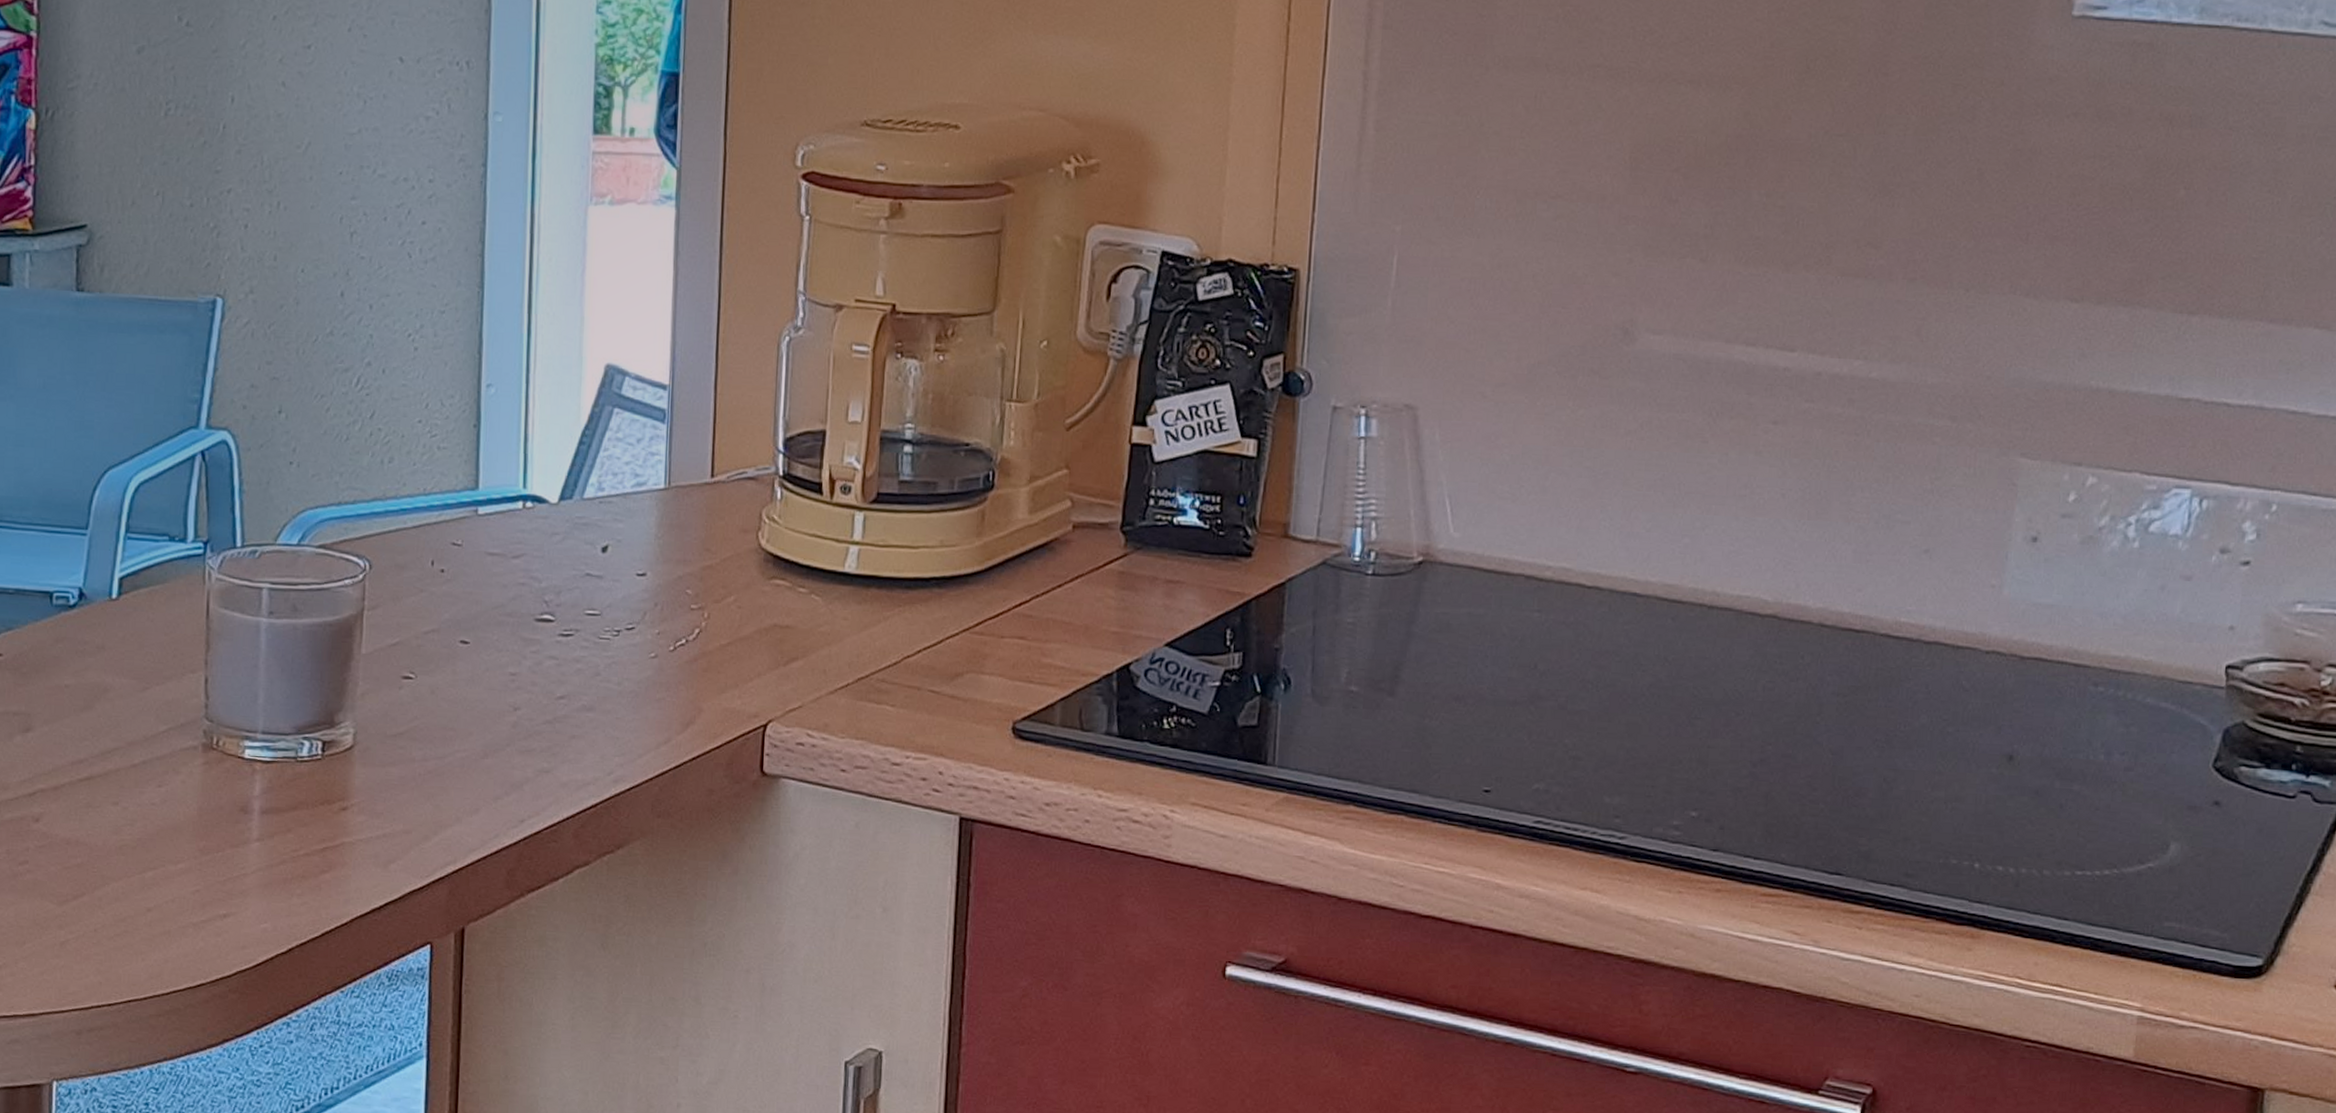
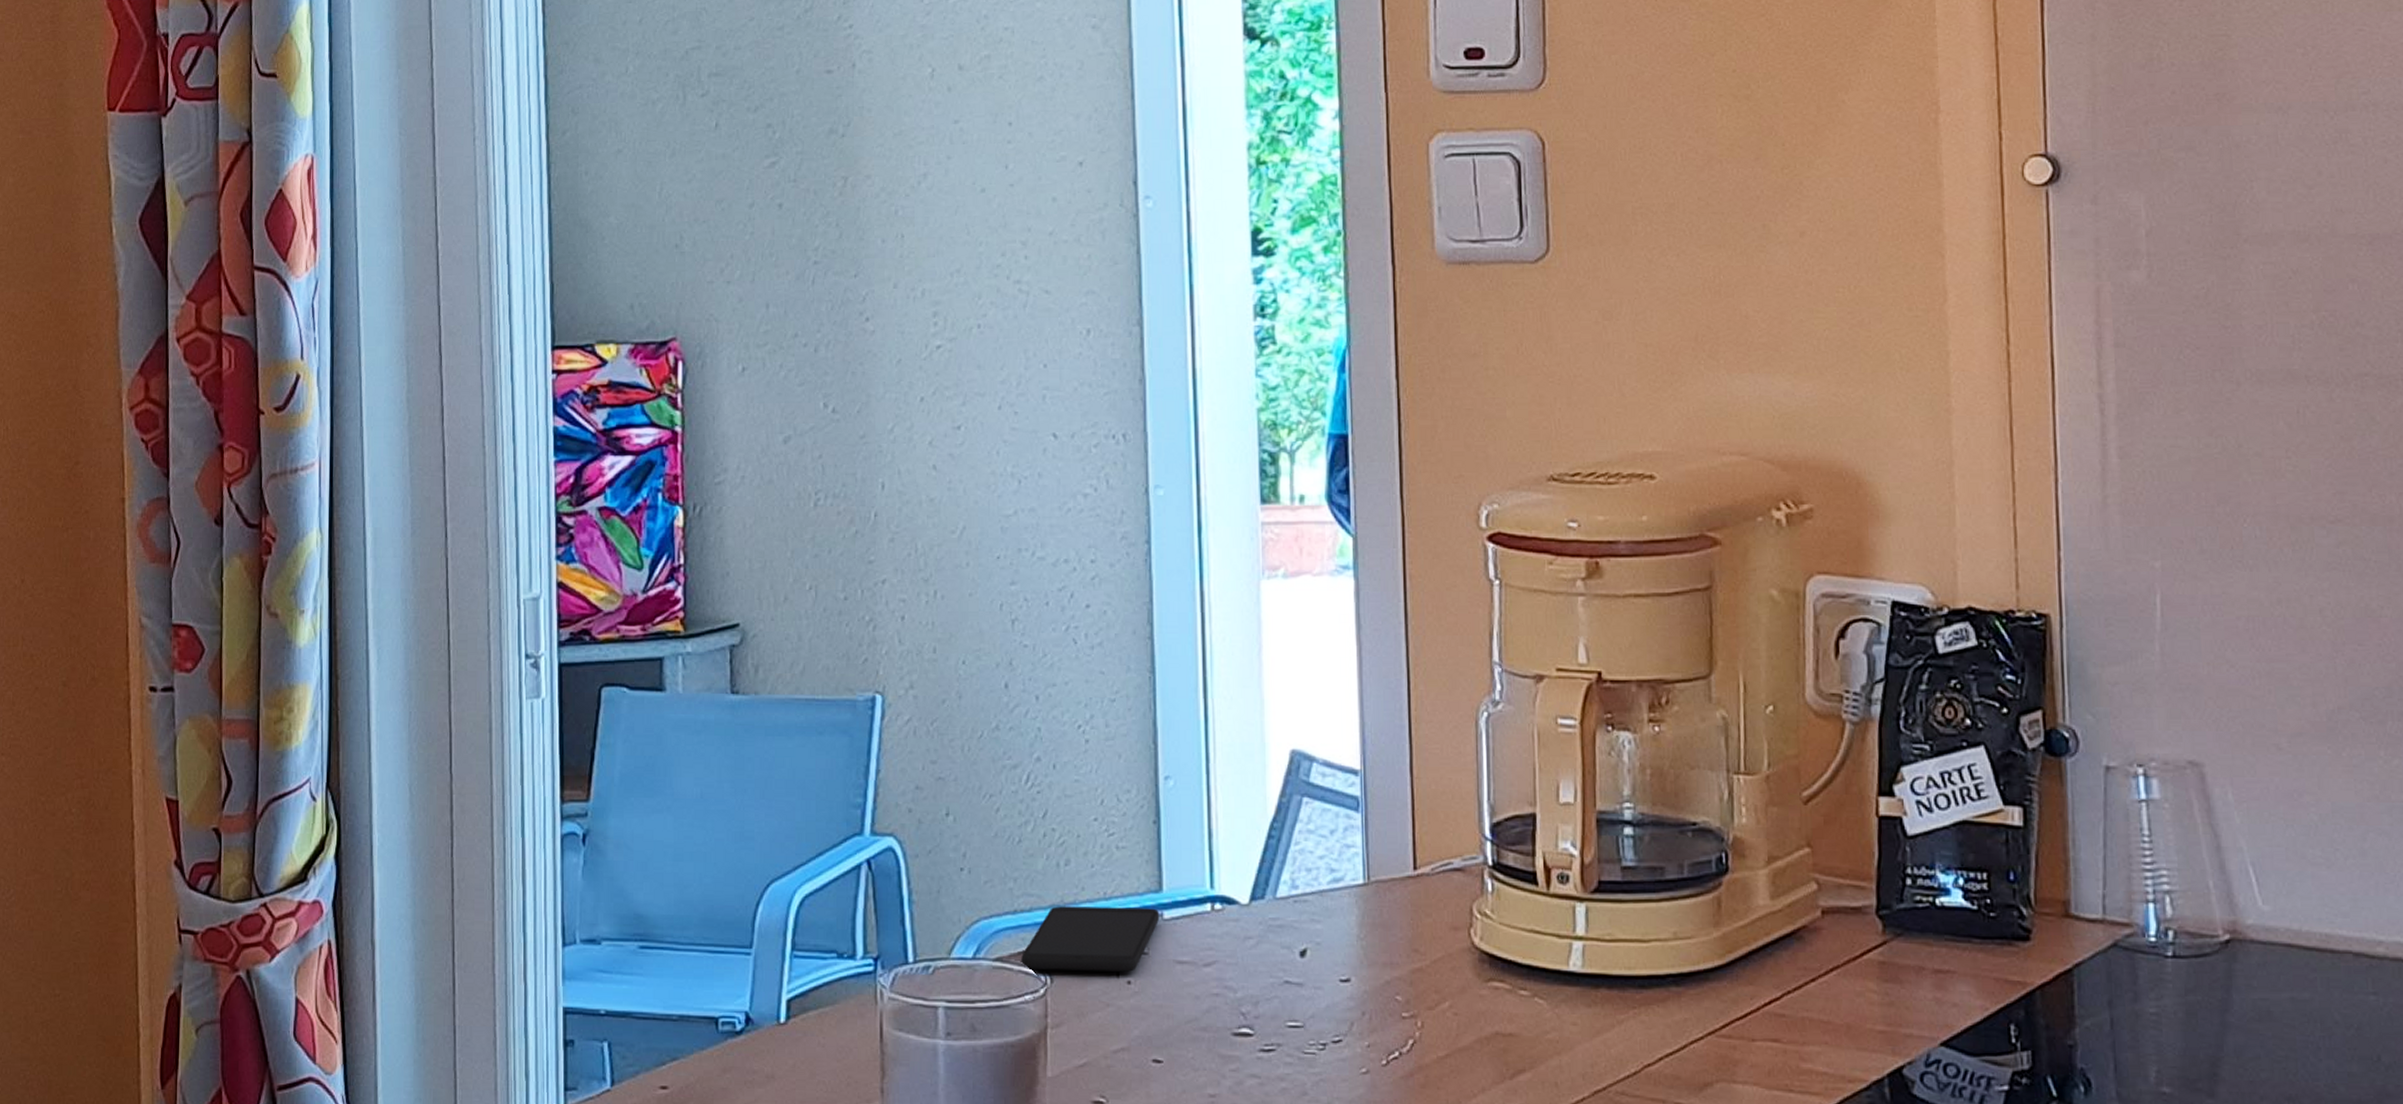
mobile phone: none [343,499,475,561] -> present [1021,906,1160,972]

